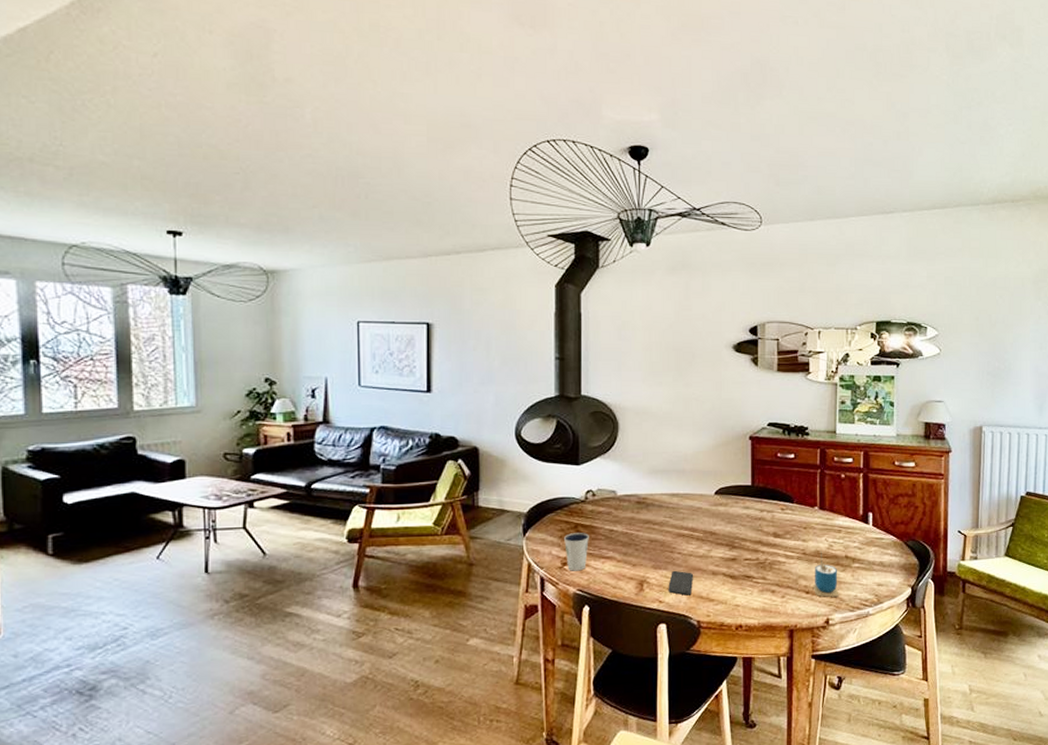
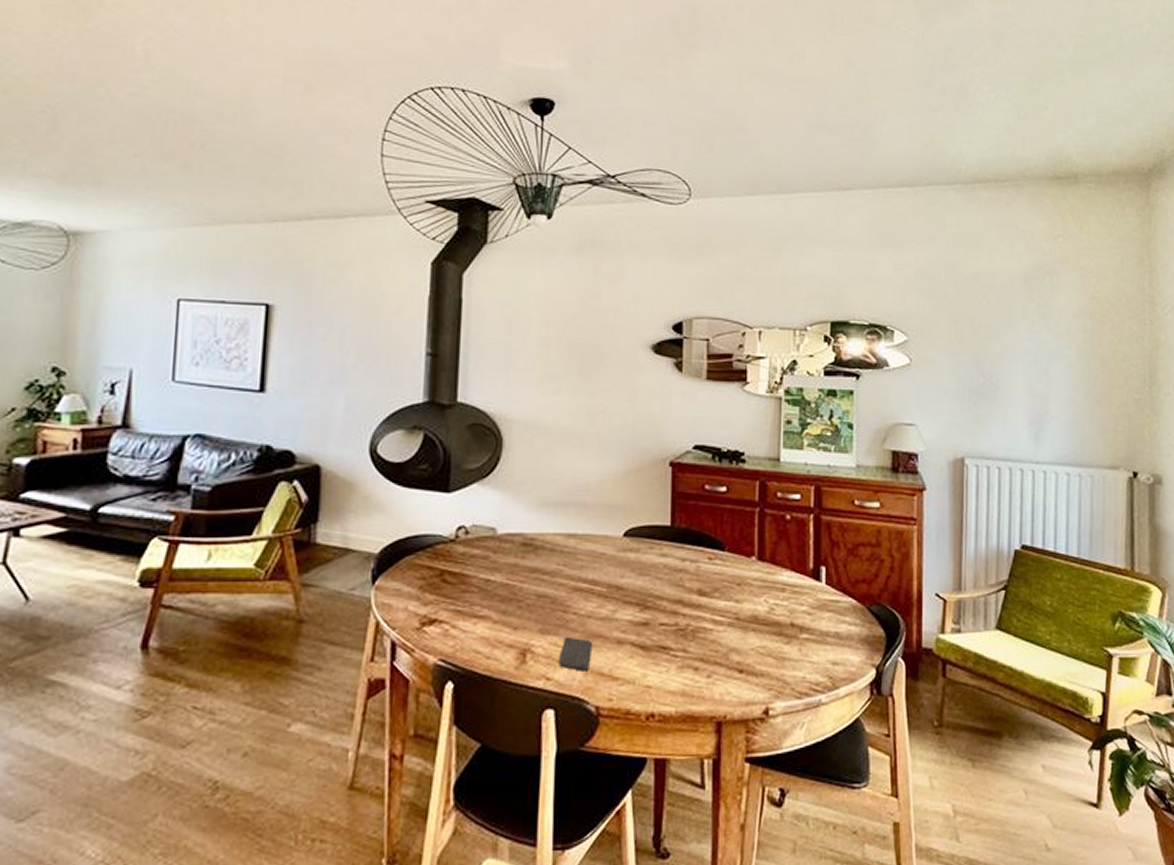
dixie cup: present [563,533,589,571] -> none [424,582,458,634]
cup: present [812,551,839,597] -> none [748,615,782,679]

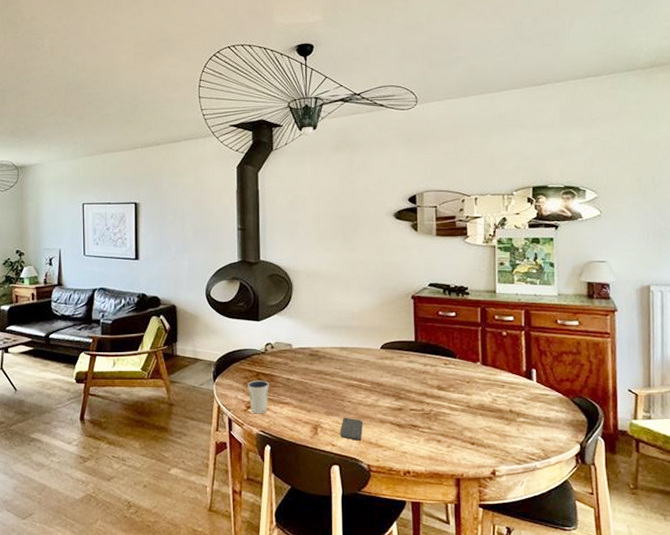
dixie cup: none [424,582,458,634] -> present [247,380,269,414]

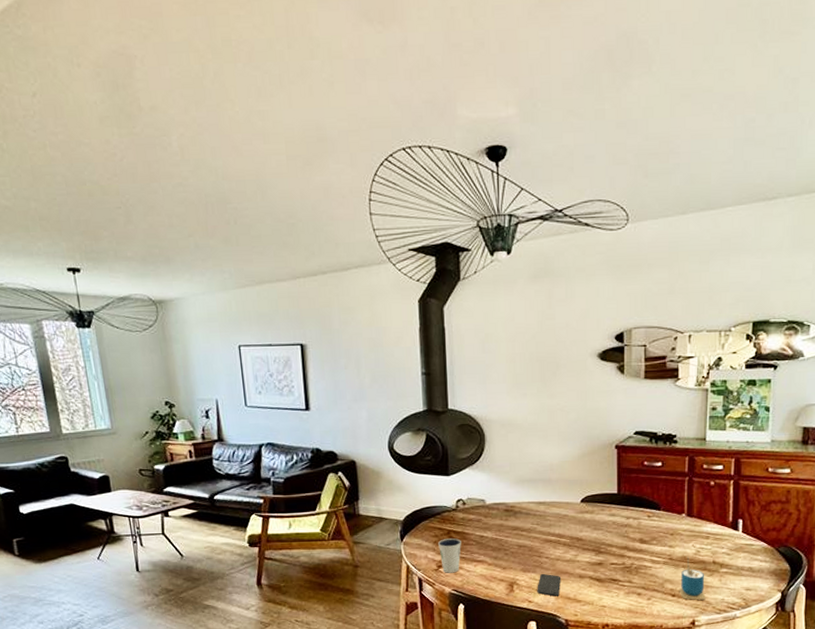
cup: none [478,404,505,449] -> present [679,556,706,600]

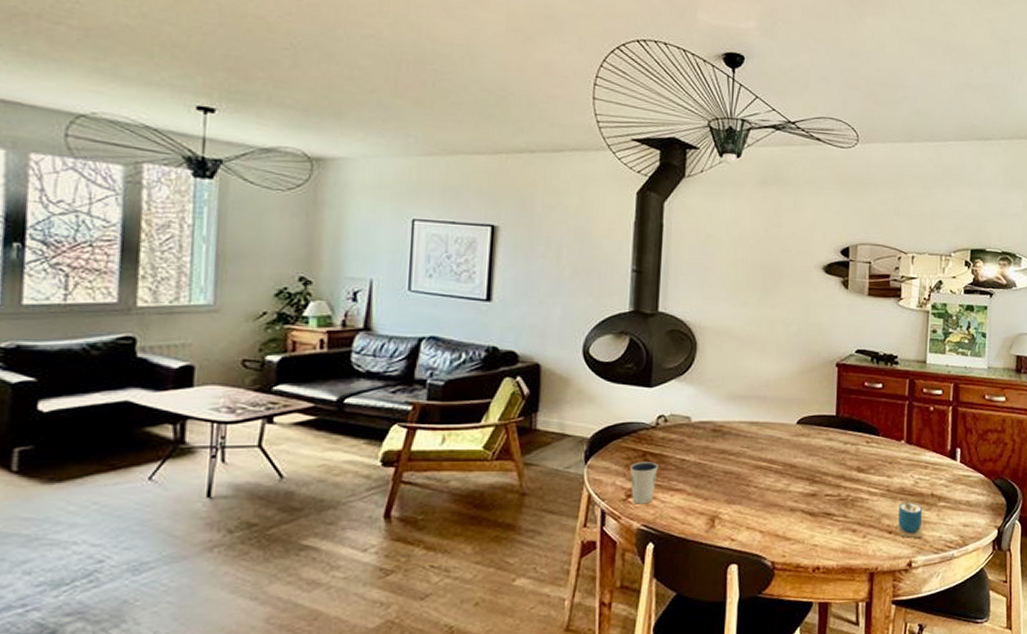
smartphone: present [537,573,561,596] -> none [741,505,770,534]

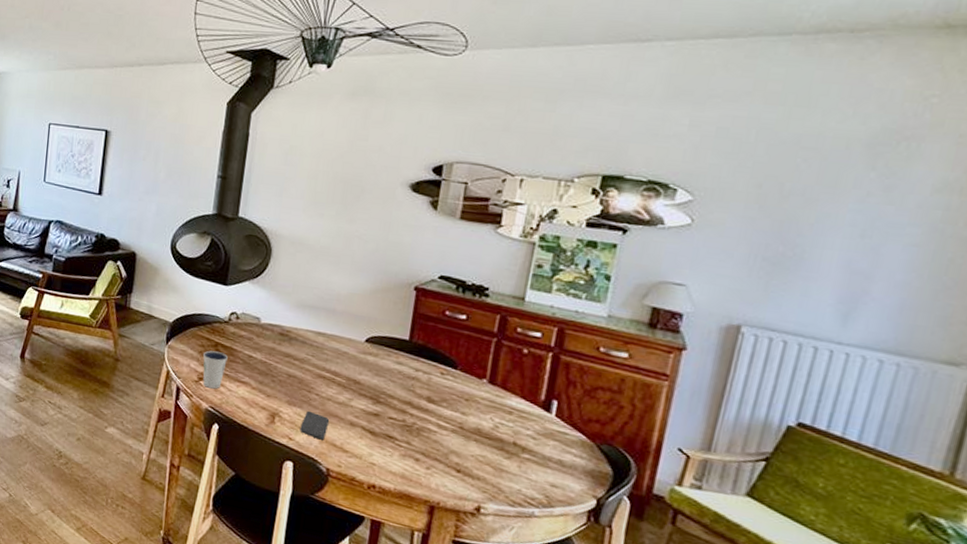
smartphone: none [741,505,770,534] -> present [300,410,330,441]
cup: present [896,488,923,538] -> none [465,429,501,485]

